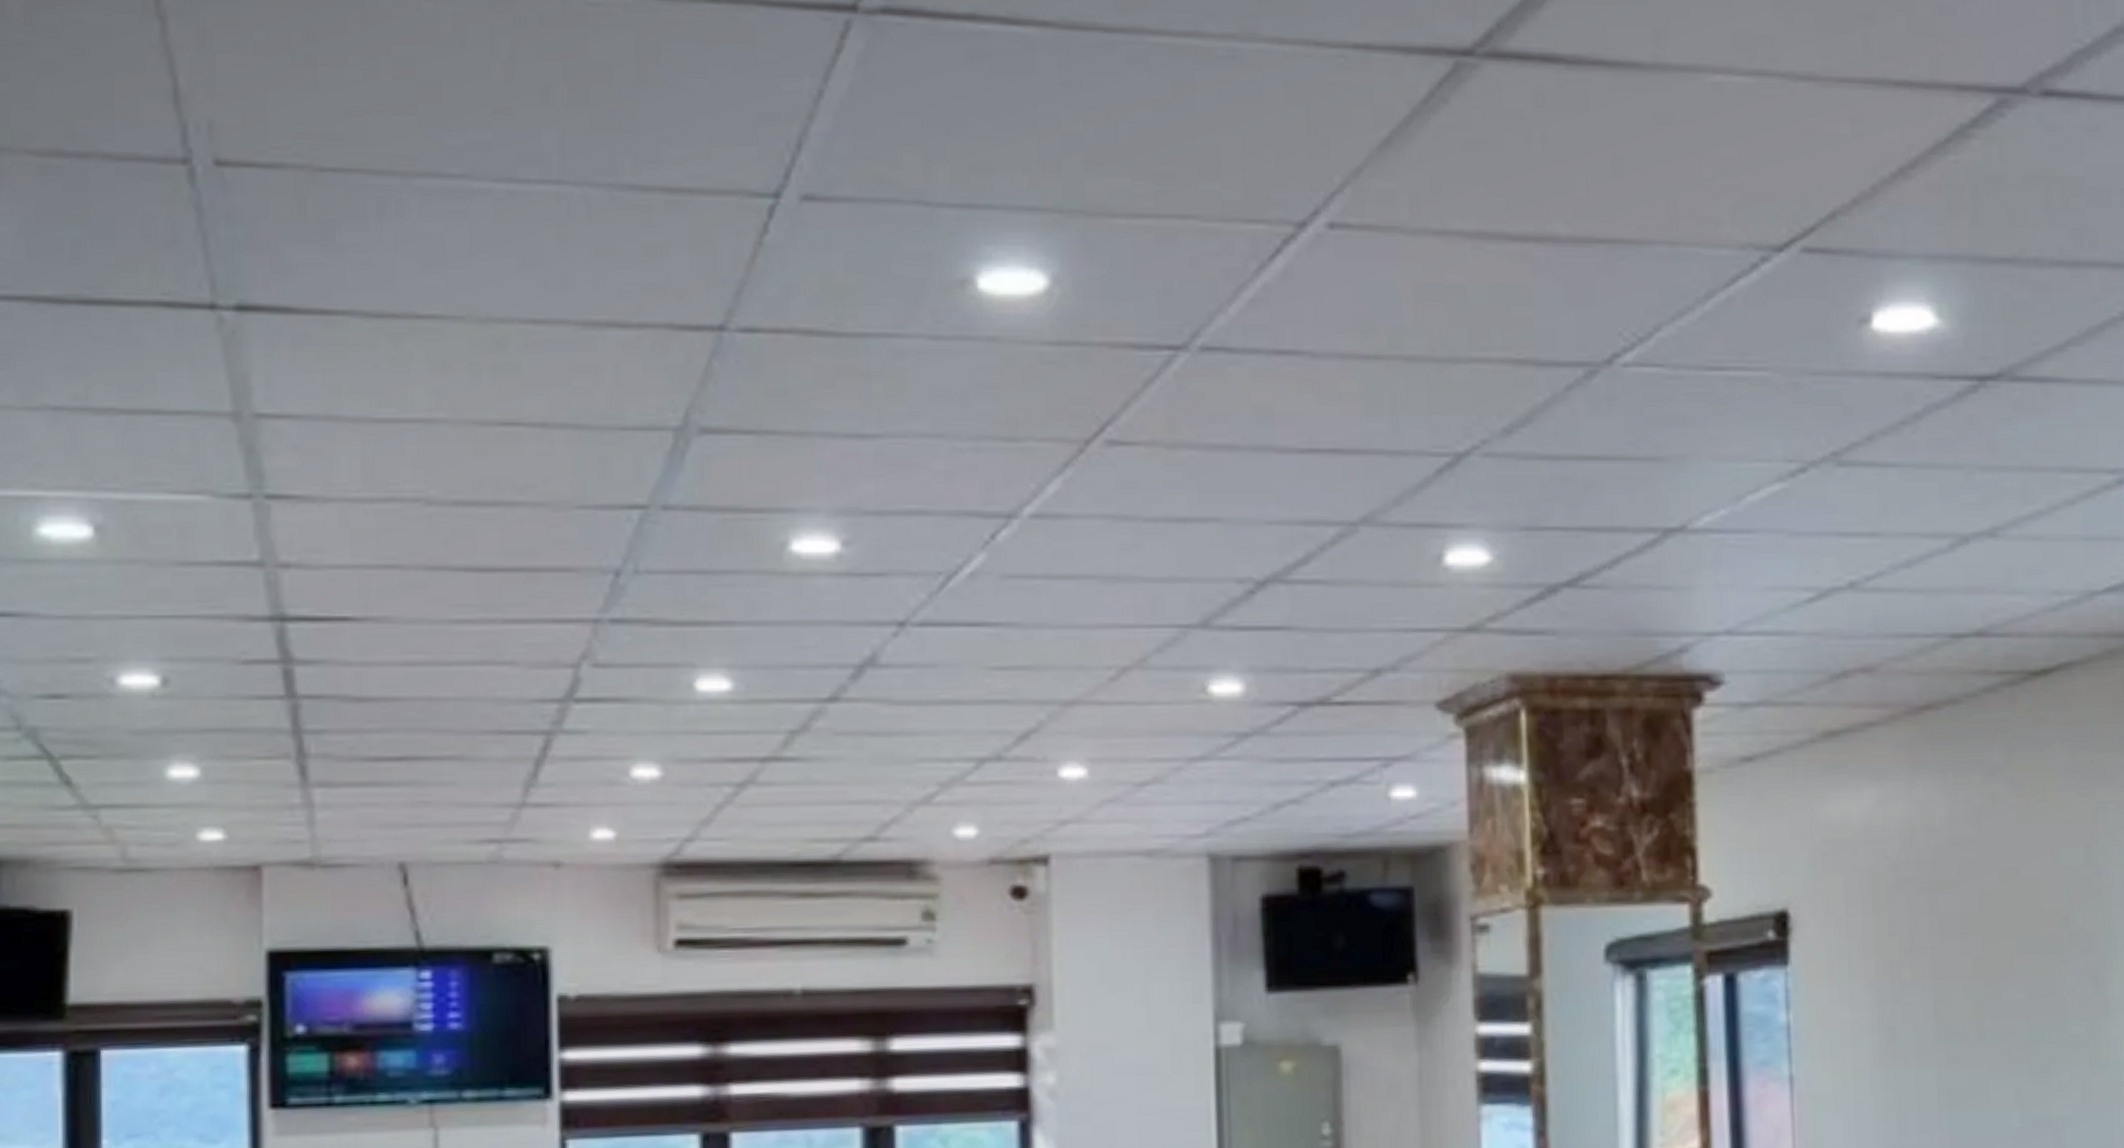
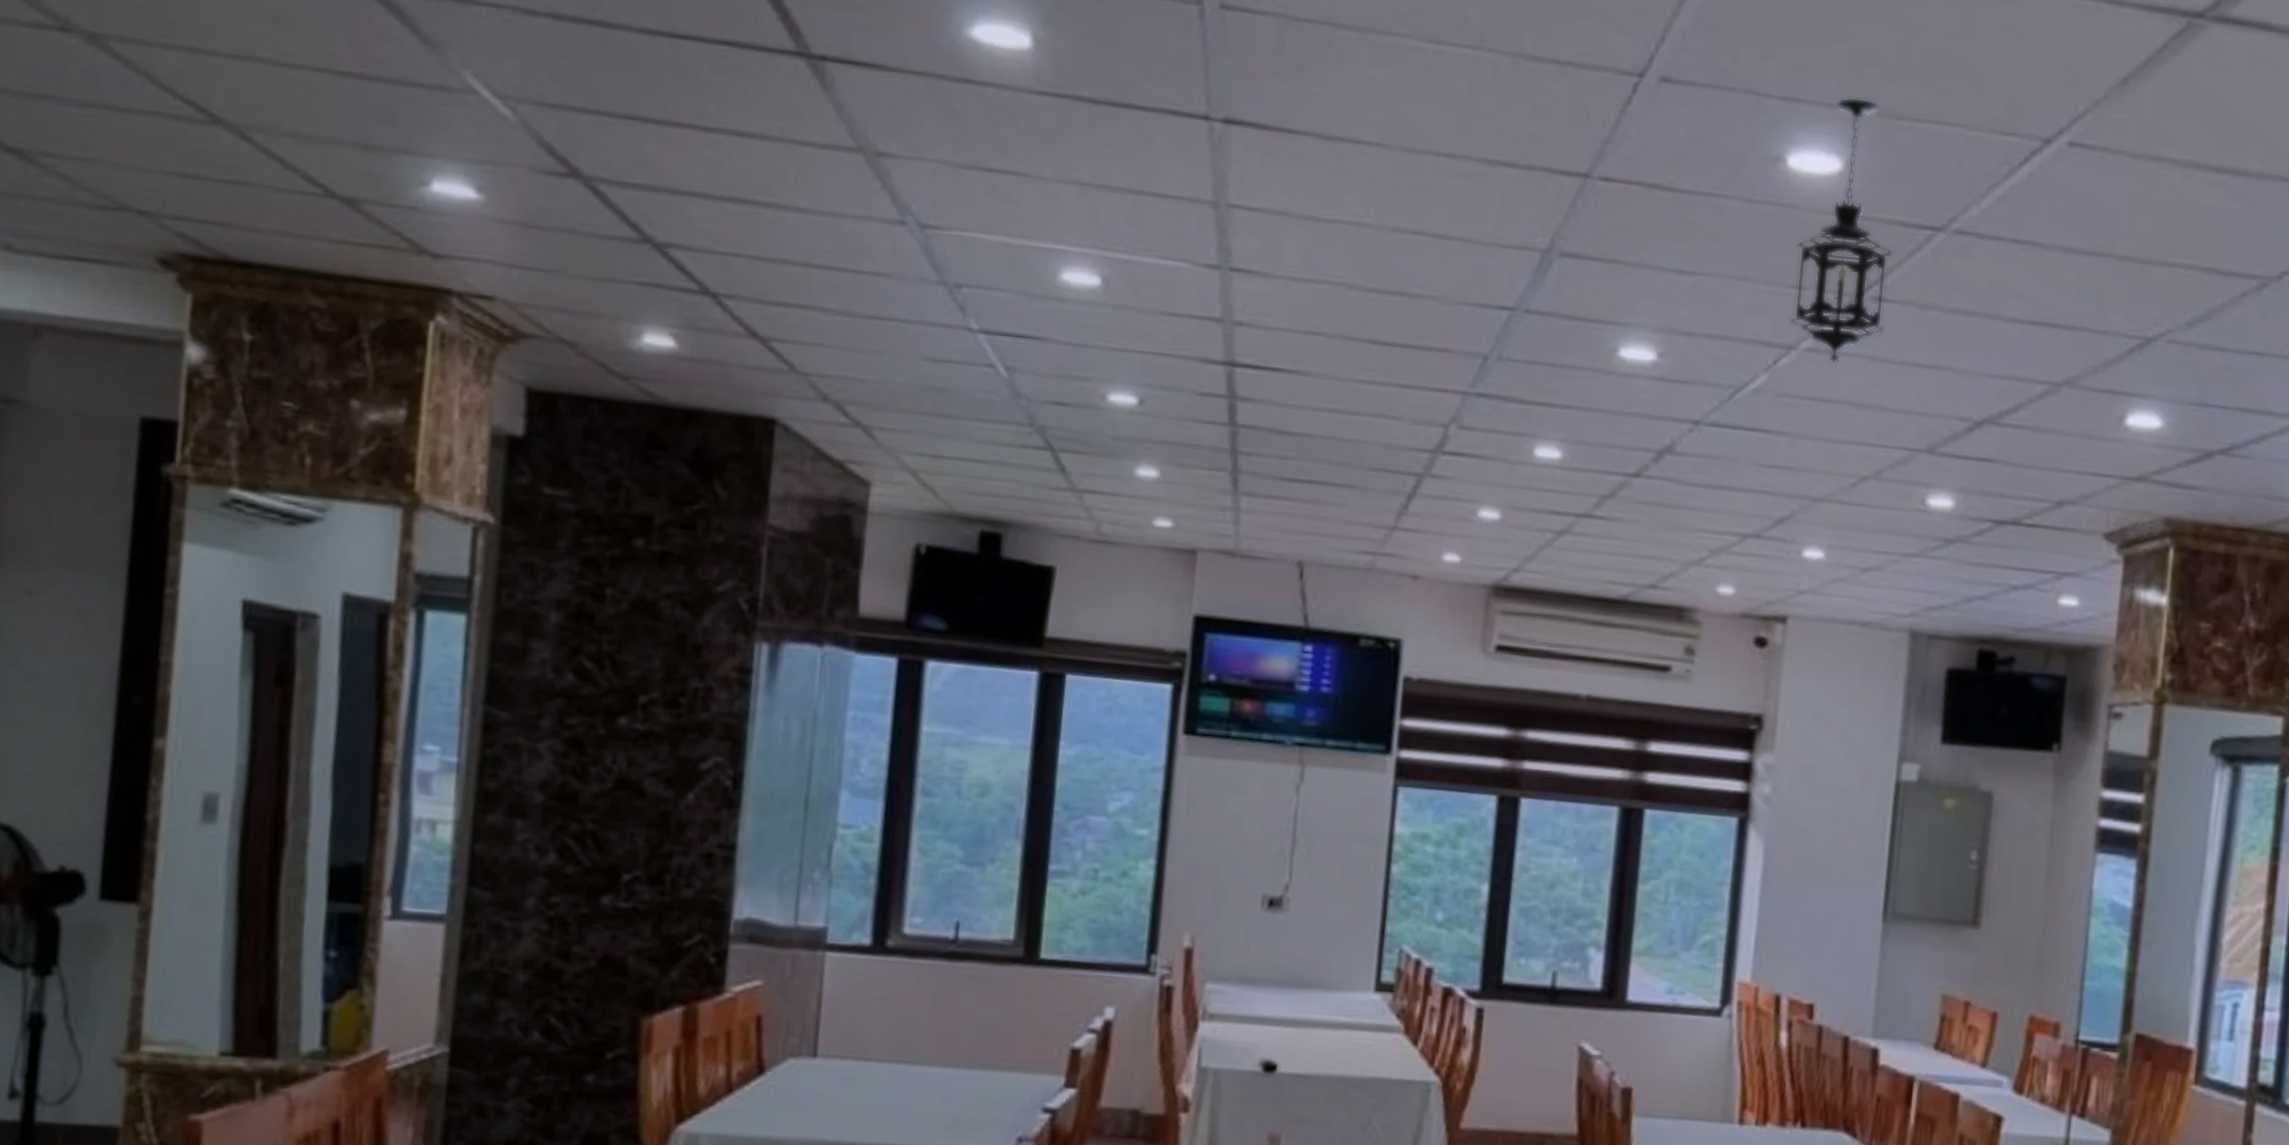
hanging lantern: none [1002,195,1128,529] -> present [1790,97,1892,363]

